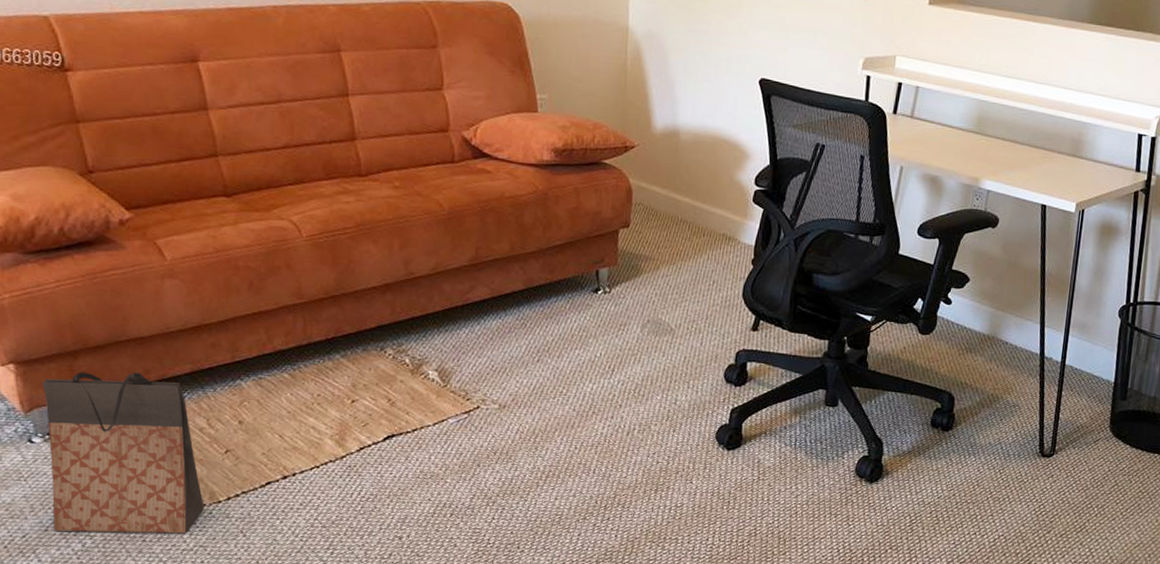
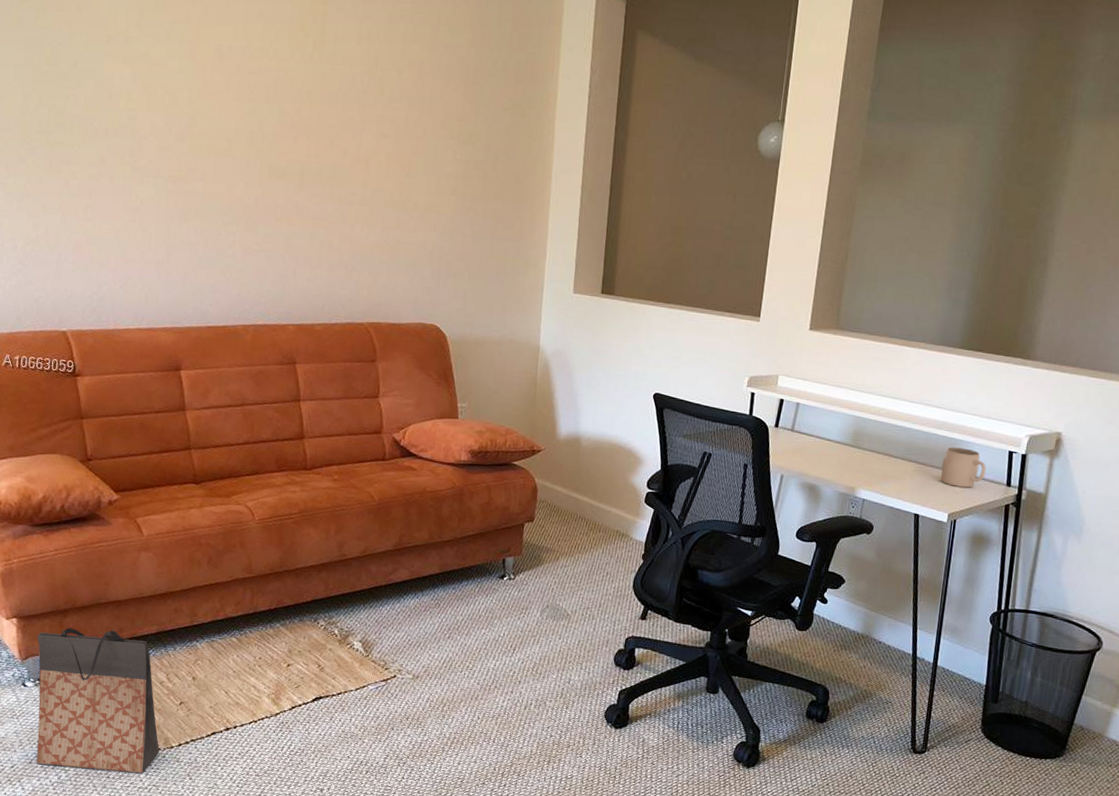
mug: none [1068,131,1115,175] -> present [940,447,986,488]

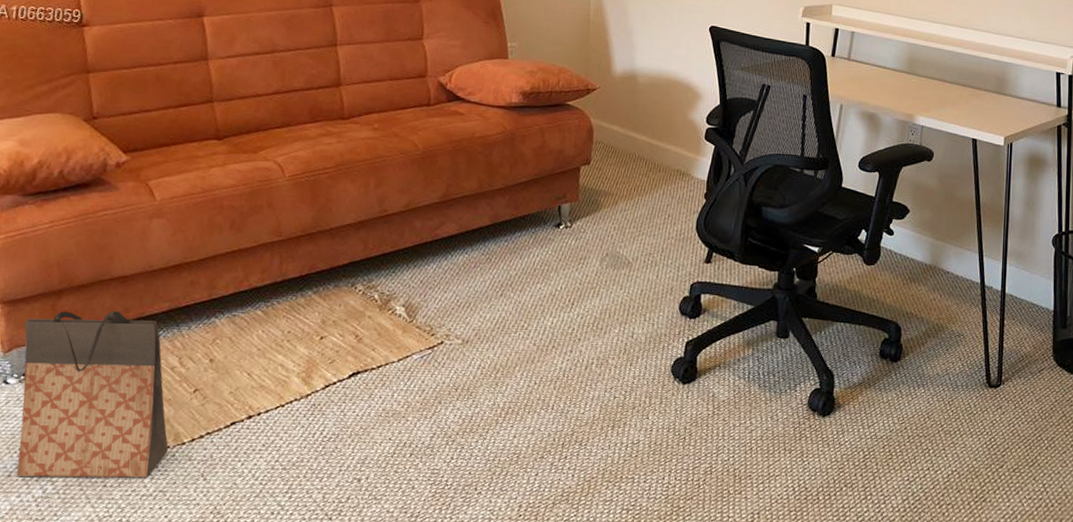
mug: present [940,447,986,488] -> none [994,70,1037,110]

